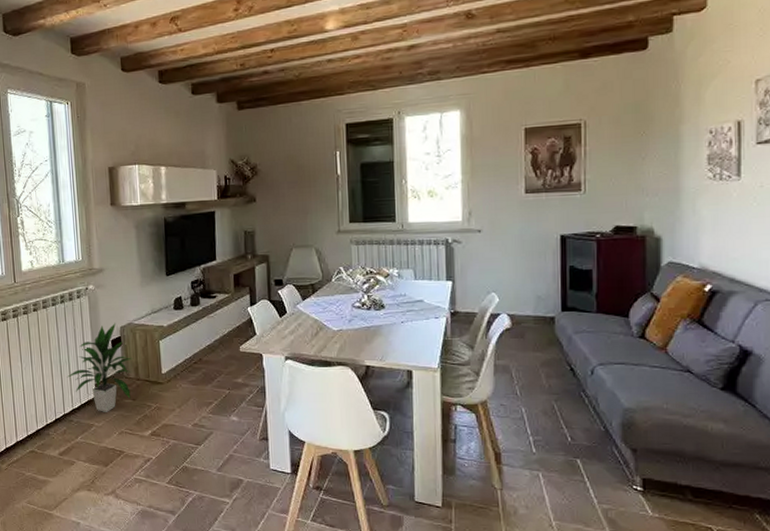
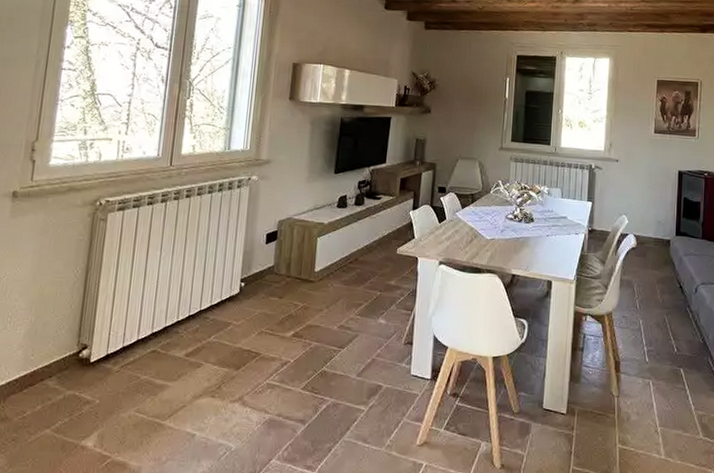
indoor plant: present [67,323,133,412] -> none [210,216,287,310]

